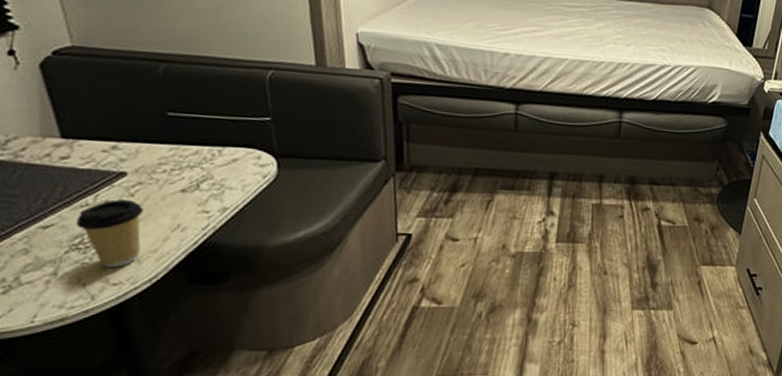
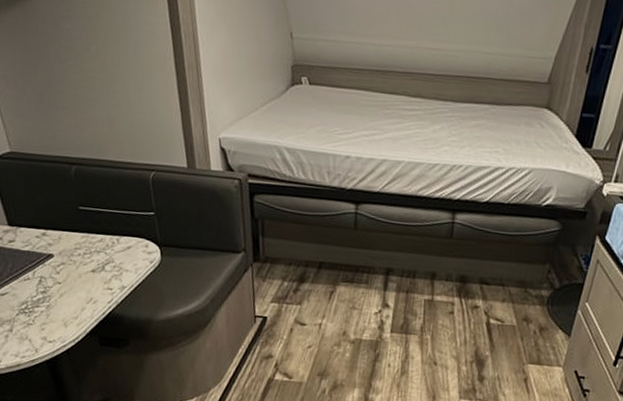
coffee cup: present [75,199,143,268] -> none [22,275,67,329]

